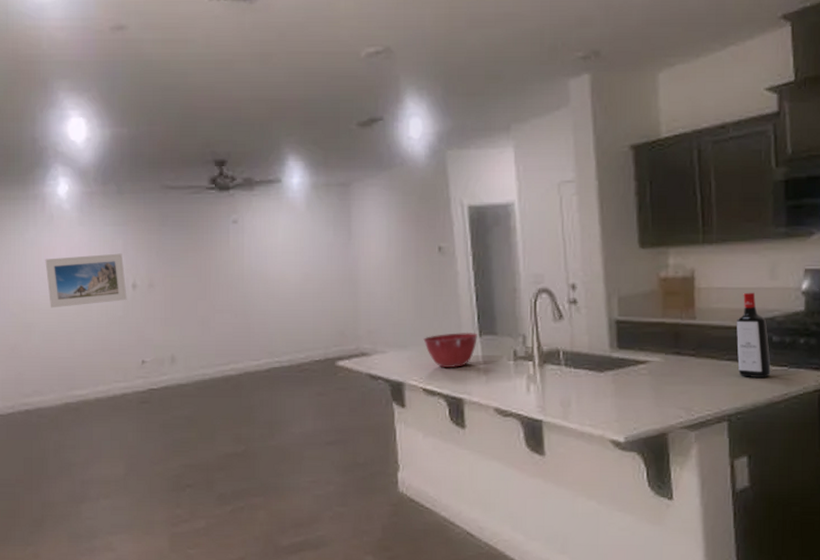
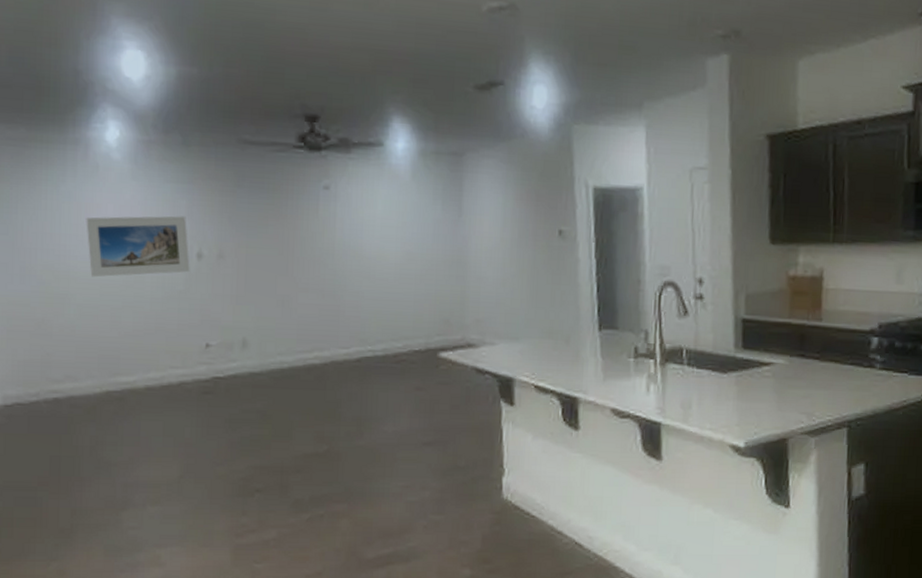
mixing bowl: present [423,332,477,367] -> none [537,325,597,363]
liquor bottle: present [736,292,771,378] -> none [860,295,892,384]

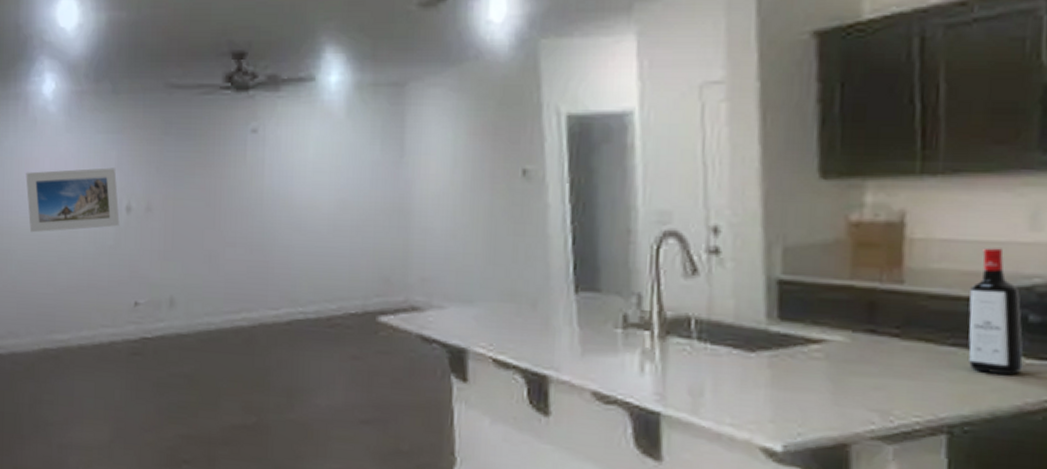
liquor bottle: none [860,295,892,384] -> present [968,247,1024,375]

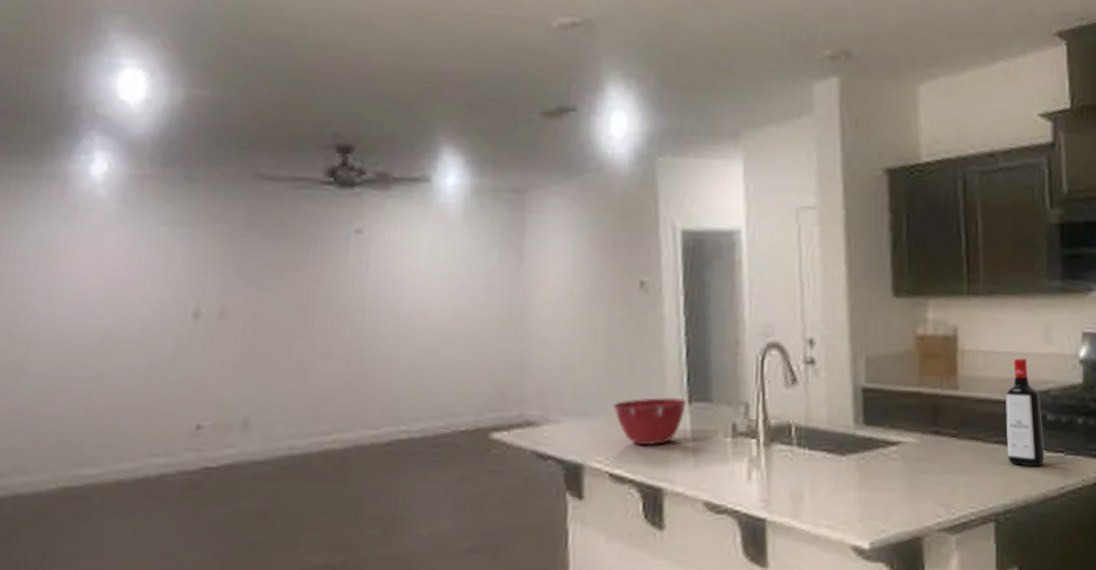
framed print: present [26,167,120,233] -> none [56,265,184,342]
mixing bowl: none [496,286,572,333] -> present [613,397,686,445]

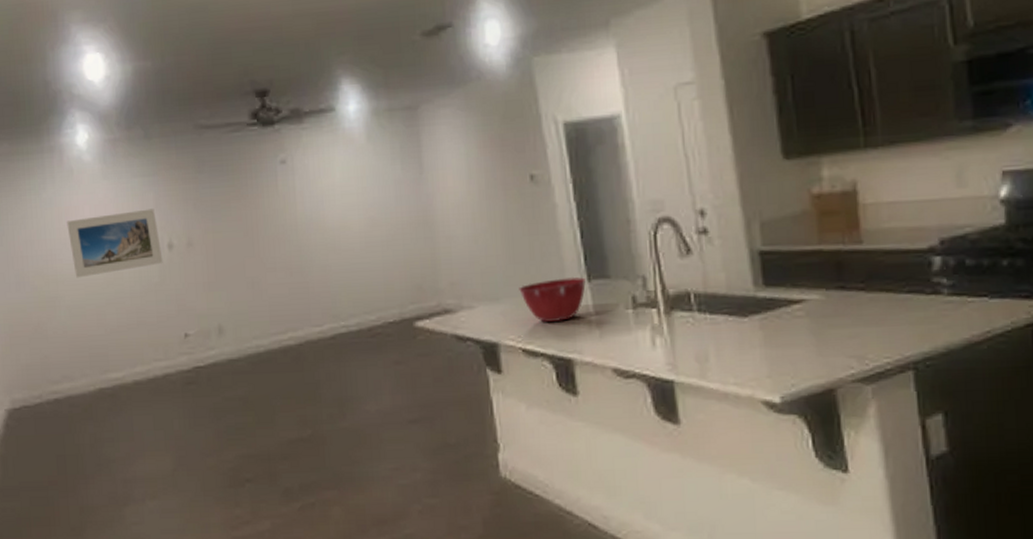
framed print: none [56,265,184,342] -> present [66,208,163,278]
liquor bottle: present [1005,358,1045,466] -> none [916,205,966,313]

